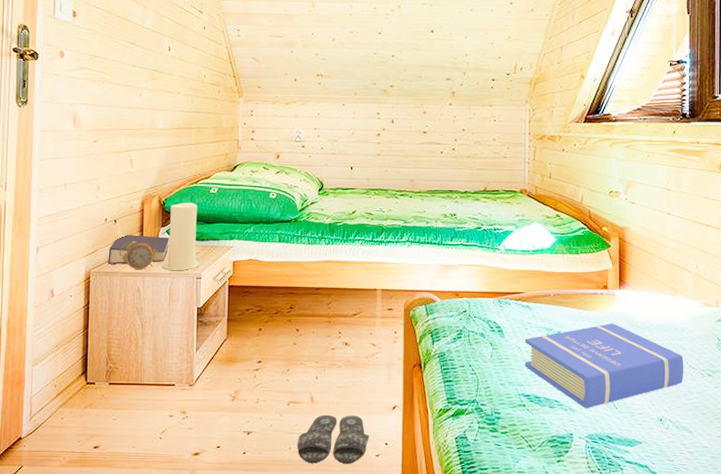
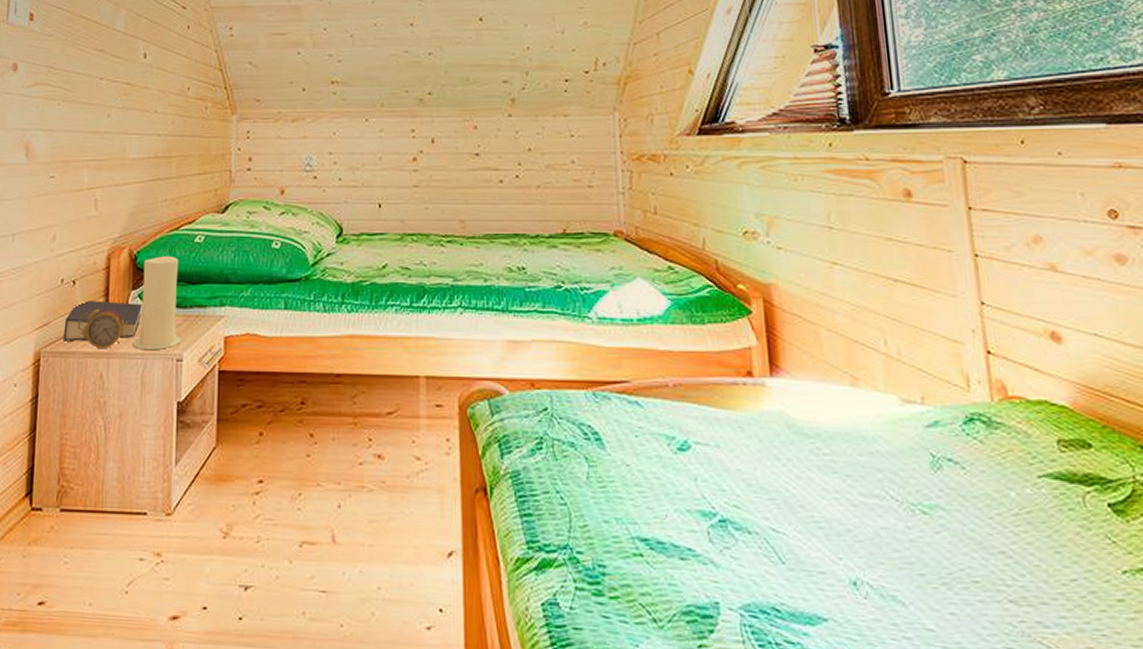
slippers: present [297,414,369,464] -> none [313,562,416,641]
book: present [525,323,684,409] -> none [636,429,884,563]

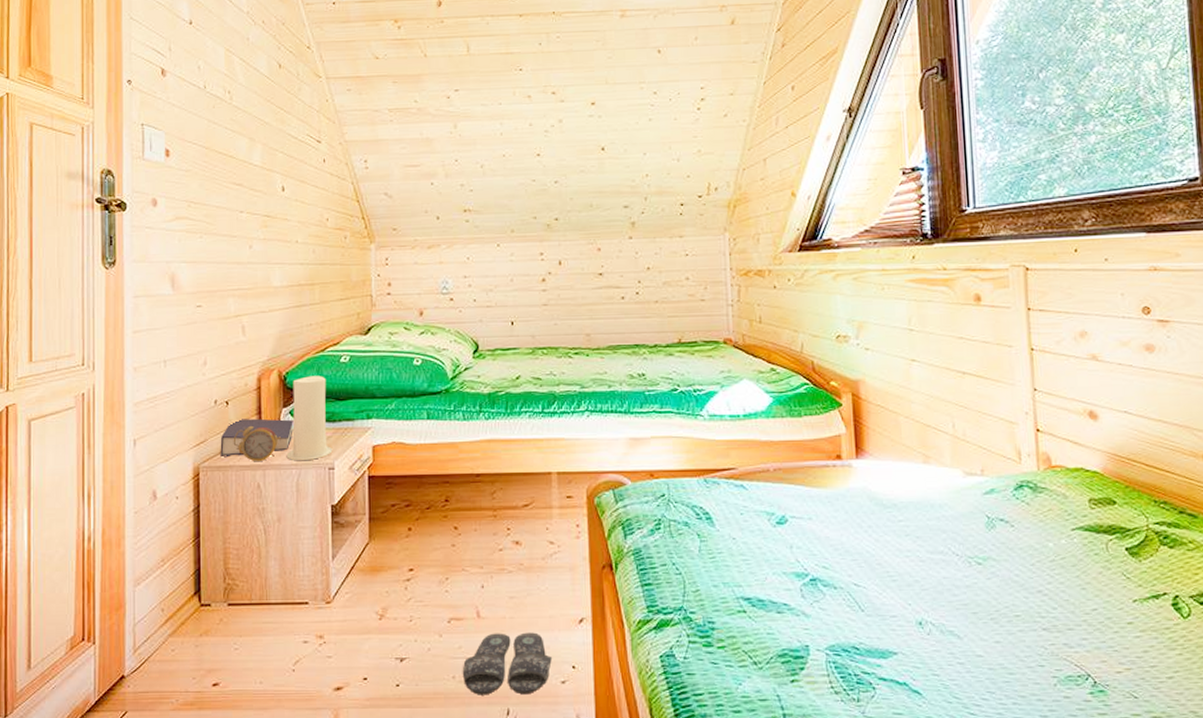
slippers: none [313,562,416,641] -> present [462,632,552,695]

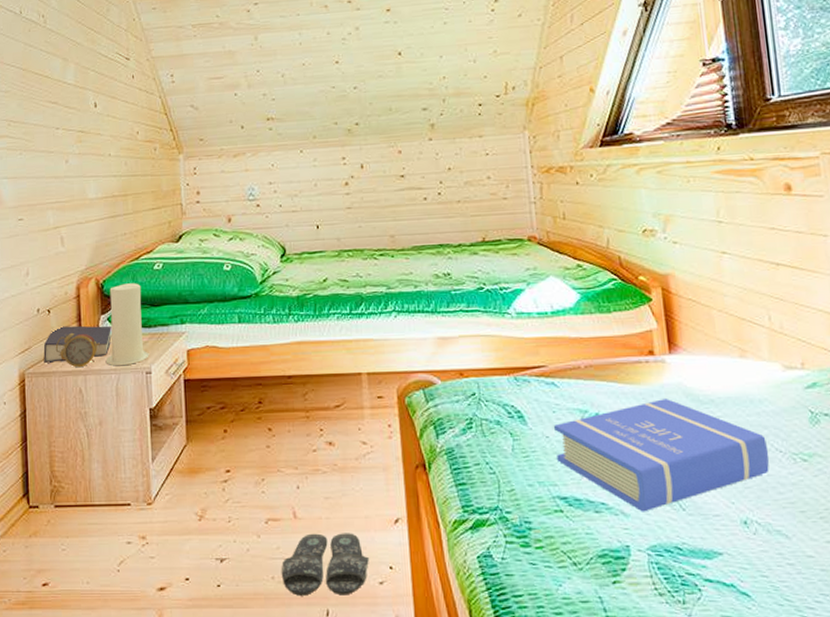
book: none [741,502,946,613] -> present [554,399,770,512]

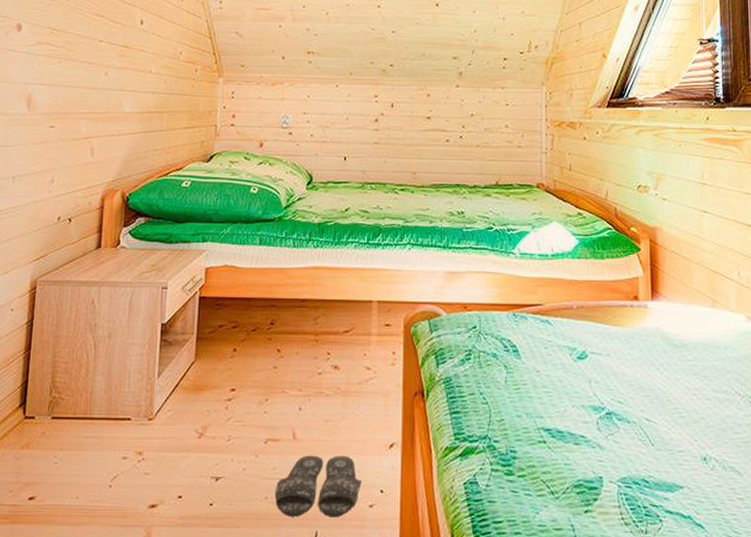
book: present [43,325,112,364] -> none [58,236,132,273]
alarm clock: present [55,332,100,368] -> none [72,243,118,279]
candle: present [105,283,149,366] -> none [122,198,167,280]
book: present [554,399,770,512] -> none [545,341,730,446]

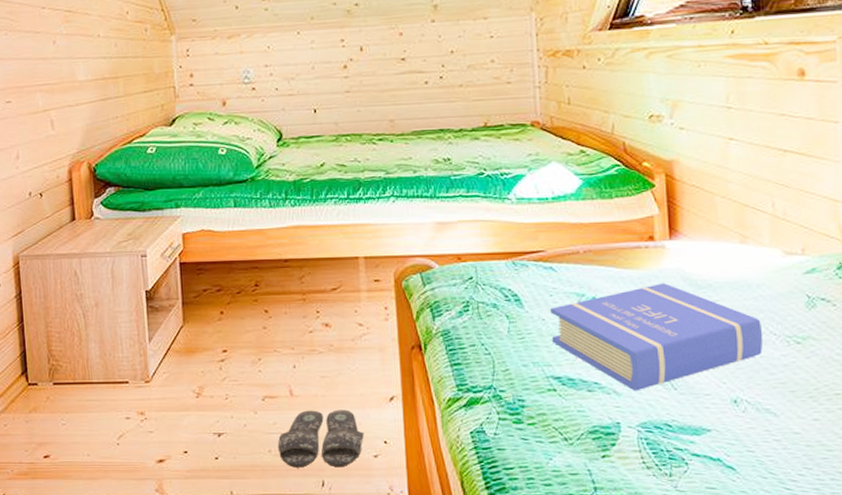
book: none [545,341,730,446] -> present [551,283,764,391]

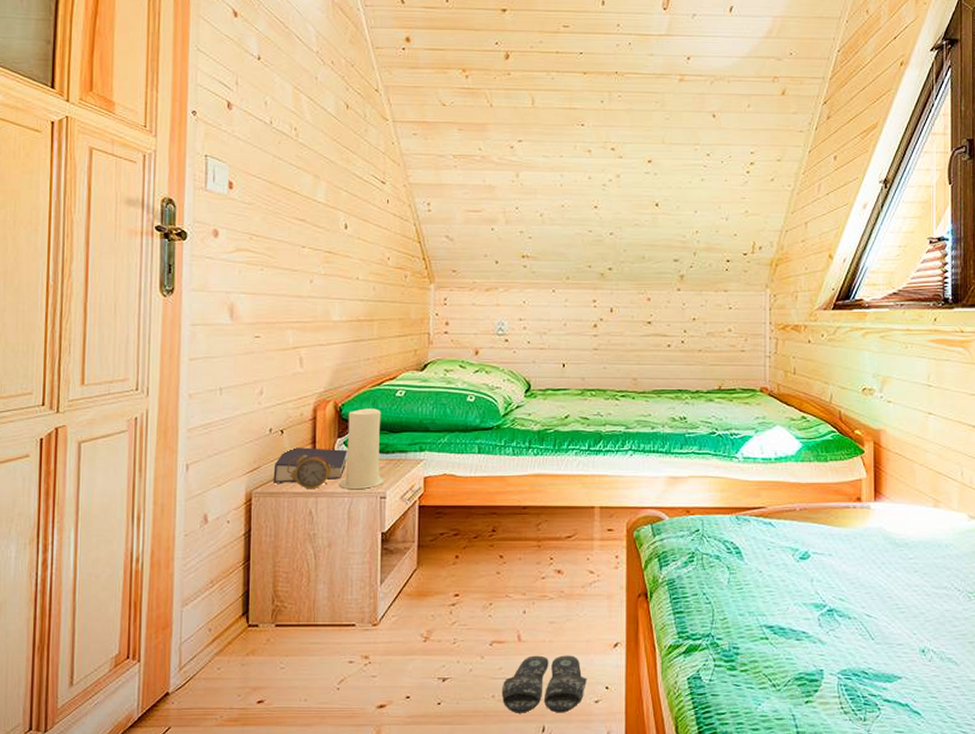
book: none [36,209,106,247] -> present [273,447,347,484]
alarm clock: none [49,216,94,251] -> present [286,454,334,490]
candle: none [100,167,144,249] -> present [339,408,385,490]
book: present [551,283,764,391] -> none [767,541,949,641]

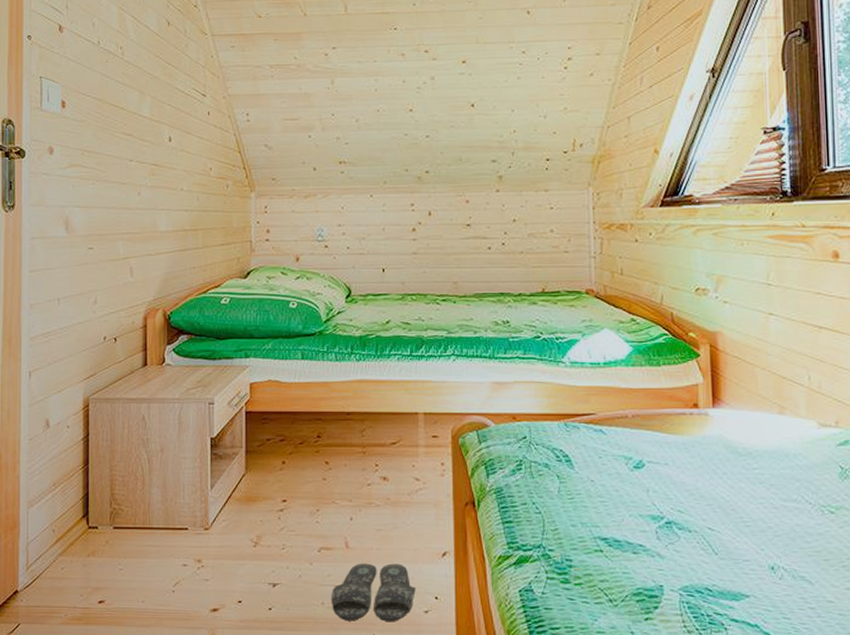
book: present [273,447,347,484] -> none [108,355,176,391]
alarm clock: present [286,454,334,490] -> none [120,361,164,396]
candle: present [339,408,385,490] -> none [169,316,213,396]

